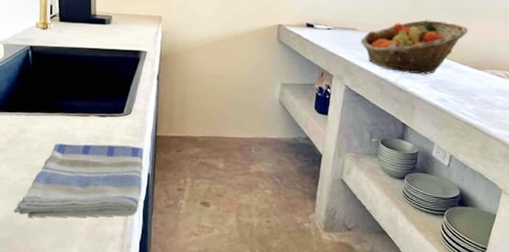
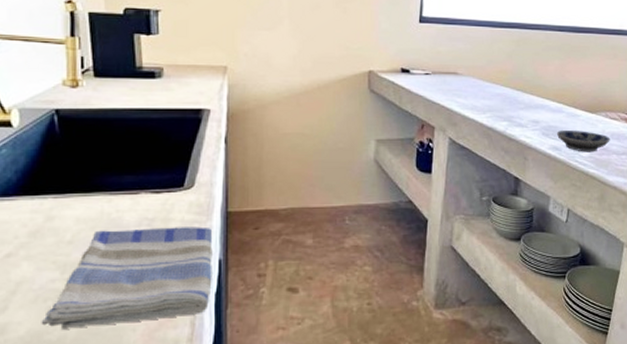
fruit basket: present [360,20,469,75] -> none [463,60,579,121]
bowl: none [445,84,495,106] -> present [557,131,610,152]

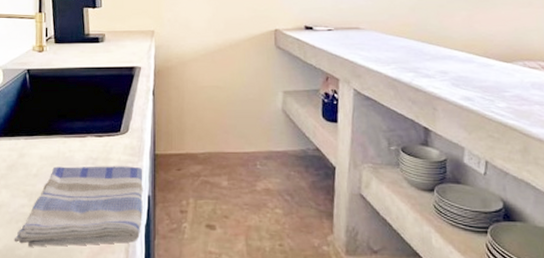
bowl: present [557,131,610,152] -> none [468,81,531,103]

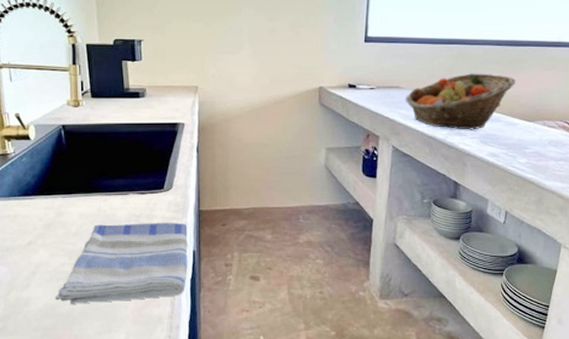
fruit basket: none [365,12,489,72] -> present [405,73,516,130]

